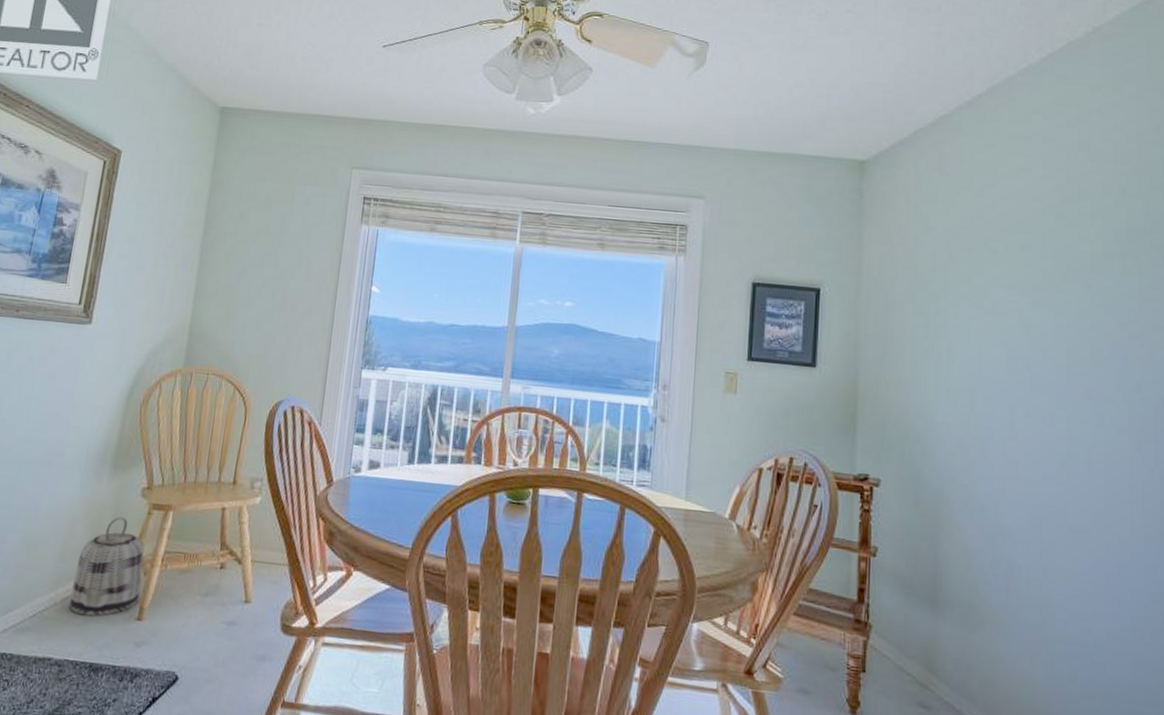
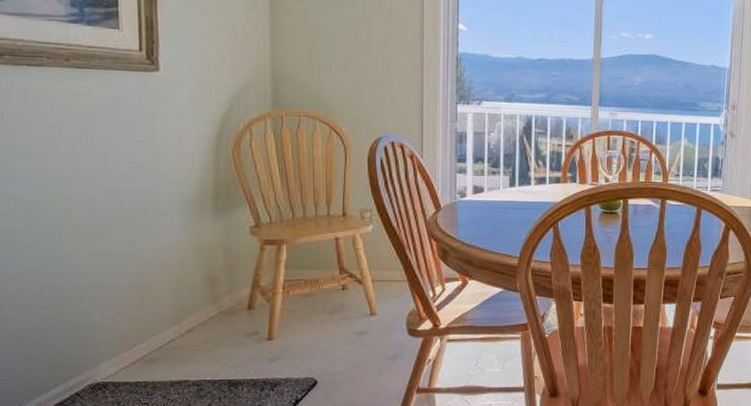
basket: present [68,517,145,617] -> none [195,254,268,342]

